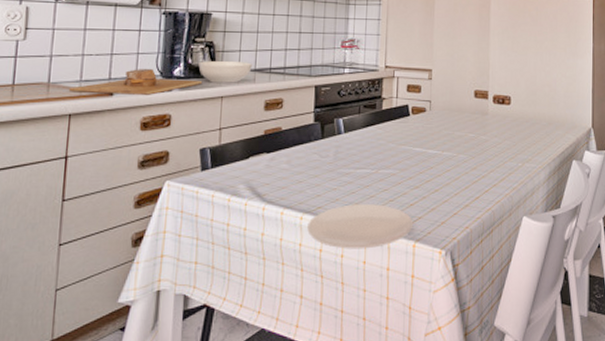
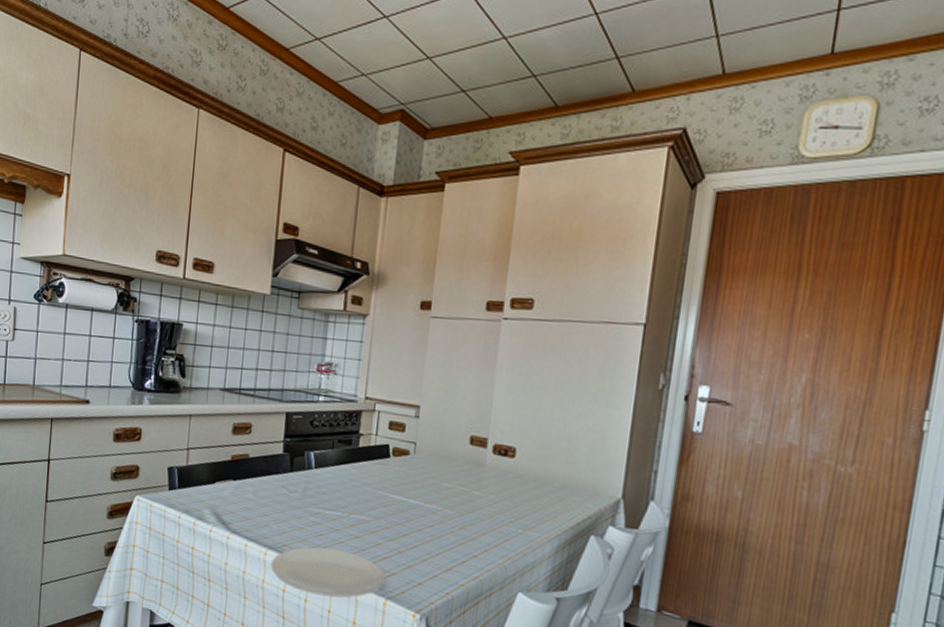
cutting board: present [68,68,203,96] -> none [50,377,172,407]
bowl: present [198,60,252,83] -> none [168,375,222,402]

